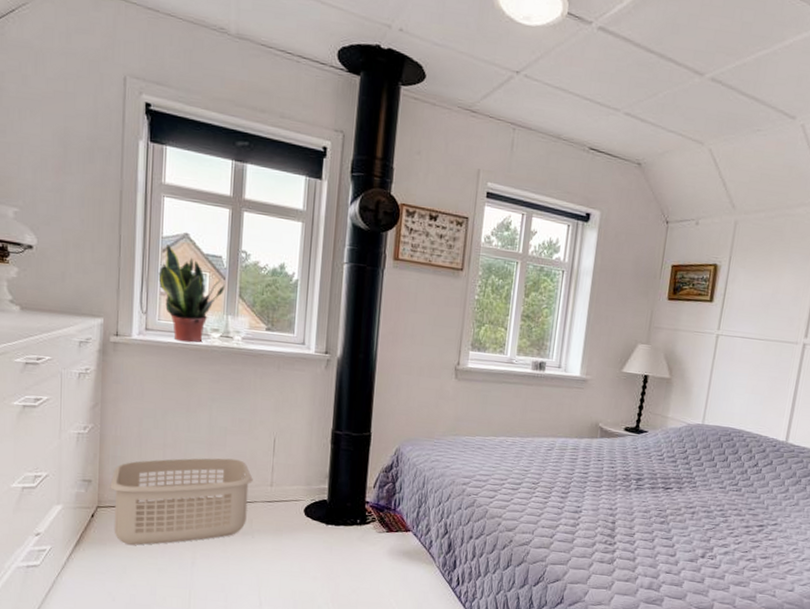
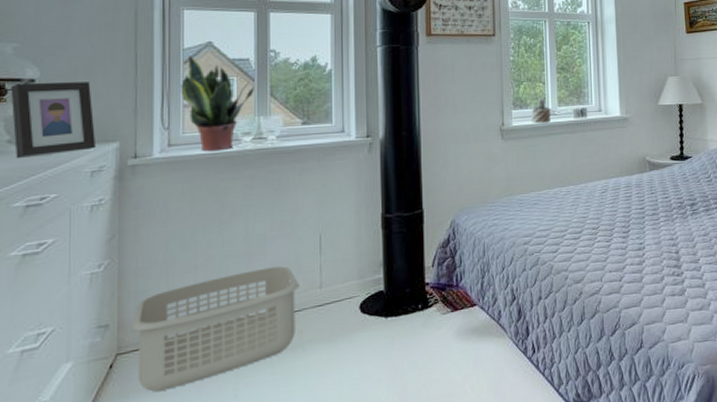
picture frame: none [12,247,84,322] -> present [10,82,97,158]
succulent plant: none [488,343,509,371] -> present [531,97,551,124]

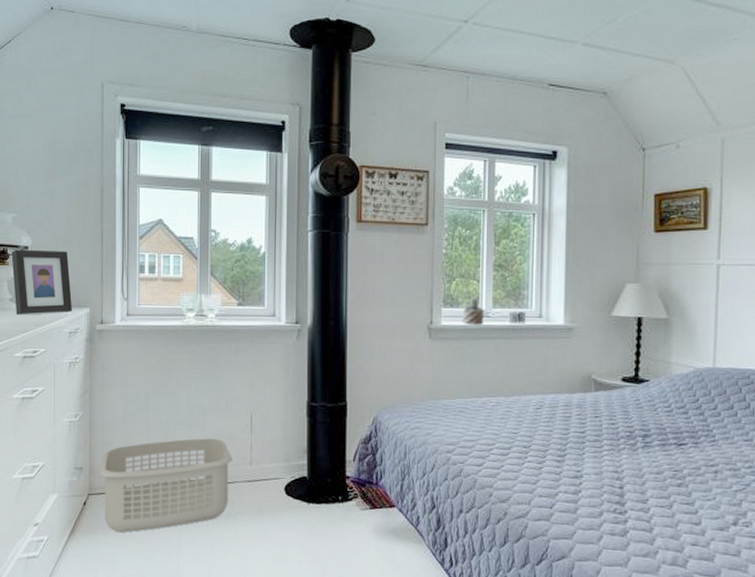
potted plant: present [181,56,254,152] -> none [137,232,197,324]

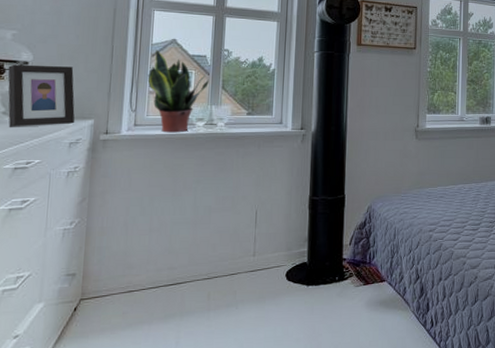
clothes hamper: present [99,438,233,532] -> none [94,235,236,333]
potted plant: none [137,232,197,324] -> present [147,50,210,133]
succulent plant: present [462,297,485,326] -> none [443,105,460,128]

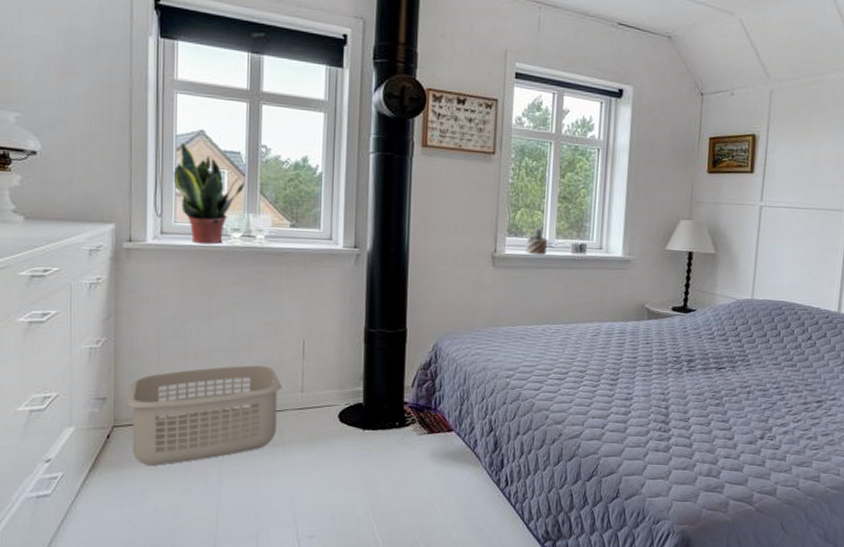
picture frame: present [8,64,75,127] -> none [14,153,94,229]
clothes hamper: none [94,235,236,333] -> present [127,365,282,465]
succulent plant: none [443,105,460,128] -> present [526,227,548,256]

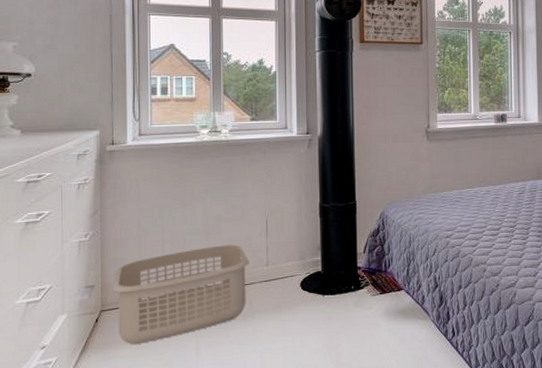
potted plant: present [173,143,245,245] -> none [148,56,210,142]
succulent plant: present [526,227,548,256] -> none [455,103,473,127]

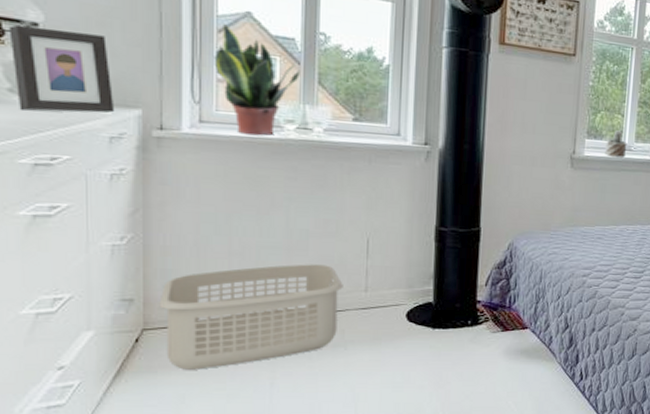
picture frame: none [12,76,81,141] -> present [8,24,115,114]
potted plant: none [148,56,210,142] -> present [214,24,300,137]
succulent plant: none [455,103,473,127] -> present [605,130,627,158]

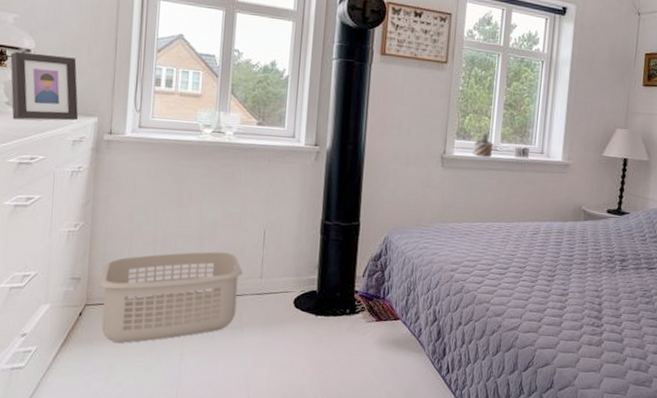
potted plant: present [214,24,300,137] -> none [152,45,218,139]

